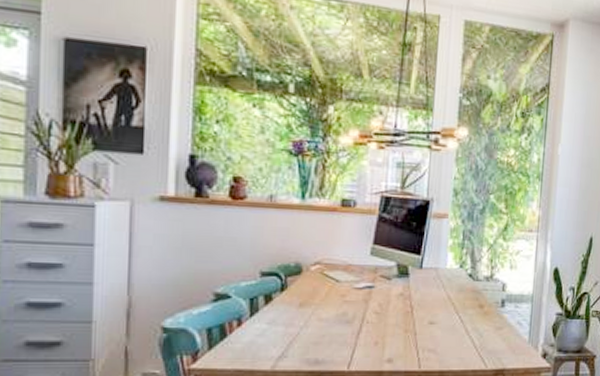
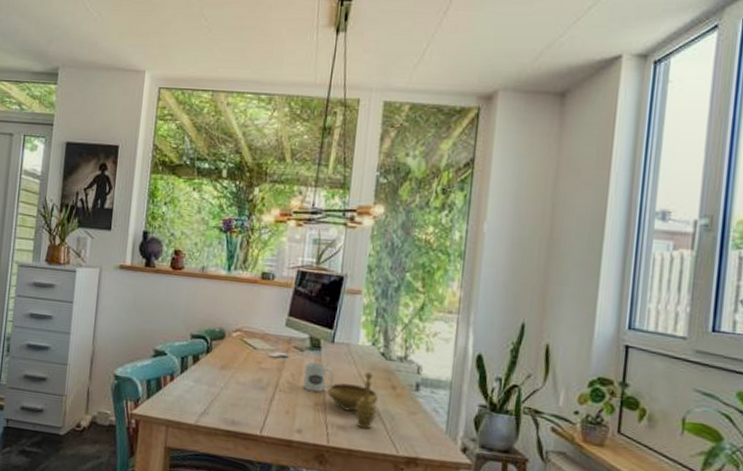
mug: none [392,290,423,319] -> present [303,362,334,392]
decorative bowl: none [418,293,467,349] -> present [328,371,378,429]

